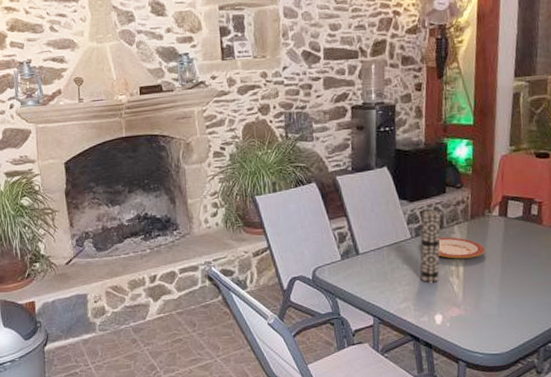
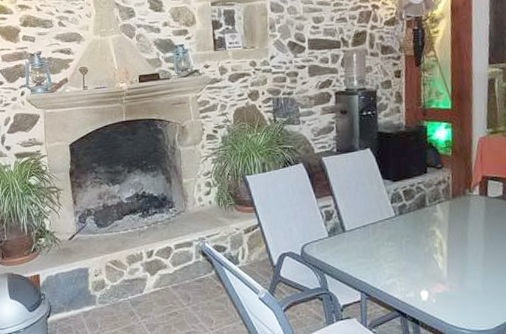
vase: present [419,209,441,283] -> none [404,189,424,260]
plate: present [438,236,486,259] -> none [421,215,468,237]

